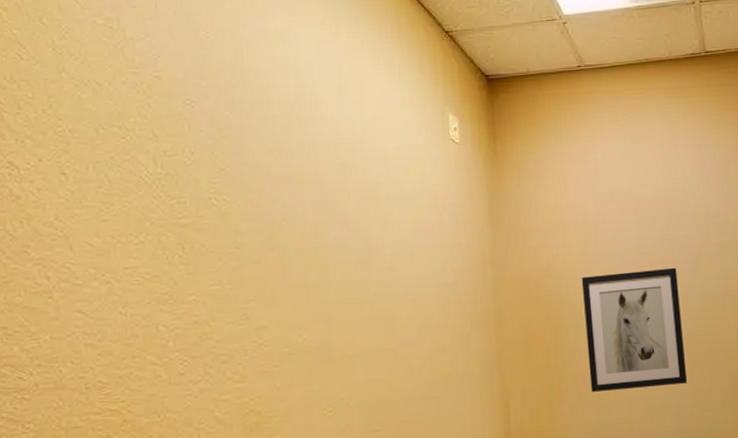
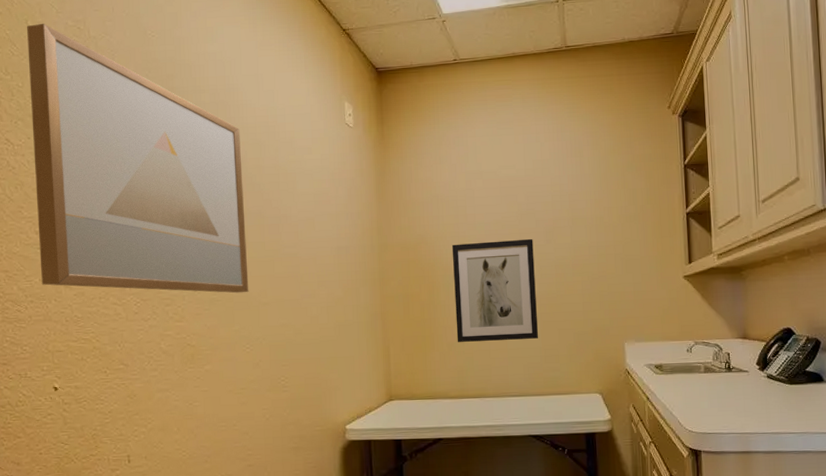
wall art: none [41,22,331,345] -> present [27,24,249,293]

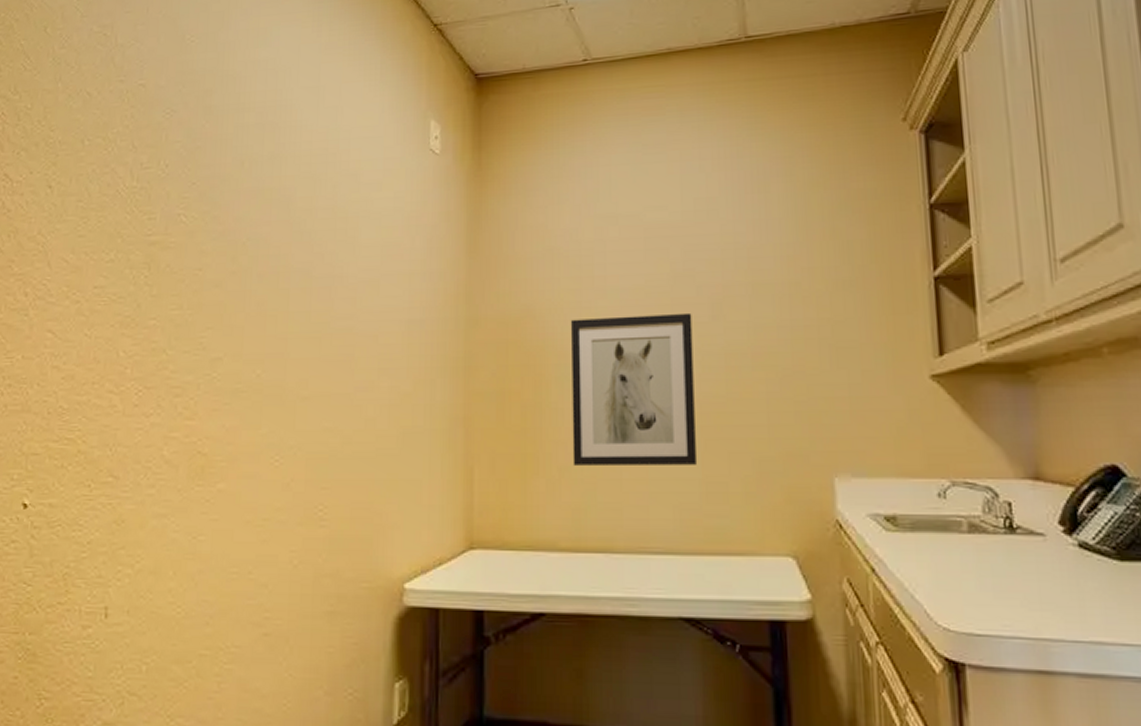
wall art: present [27,24,249,293] -> none [24,31,290,382]

